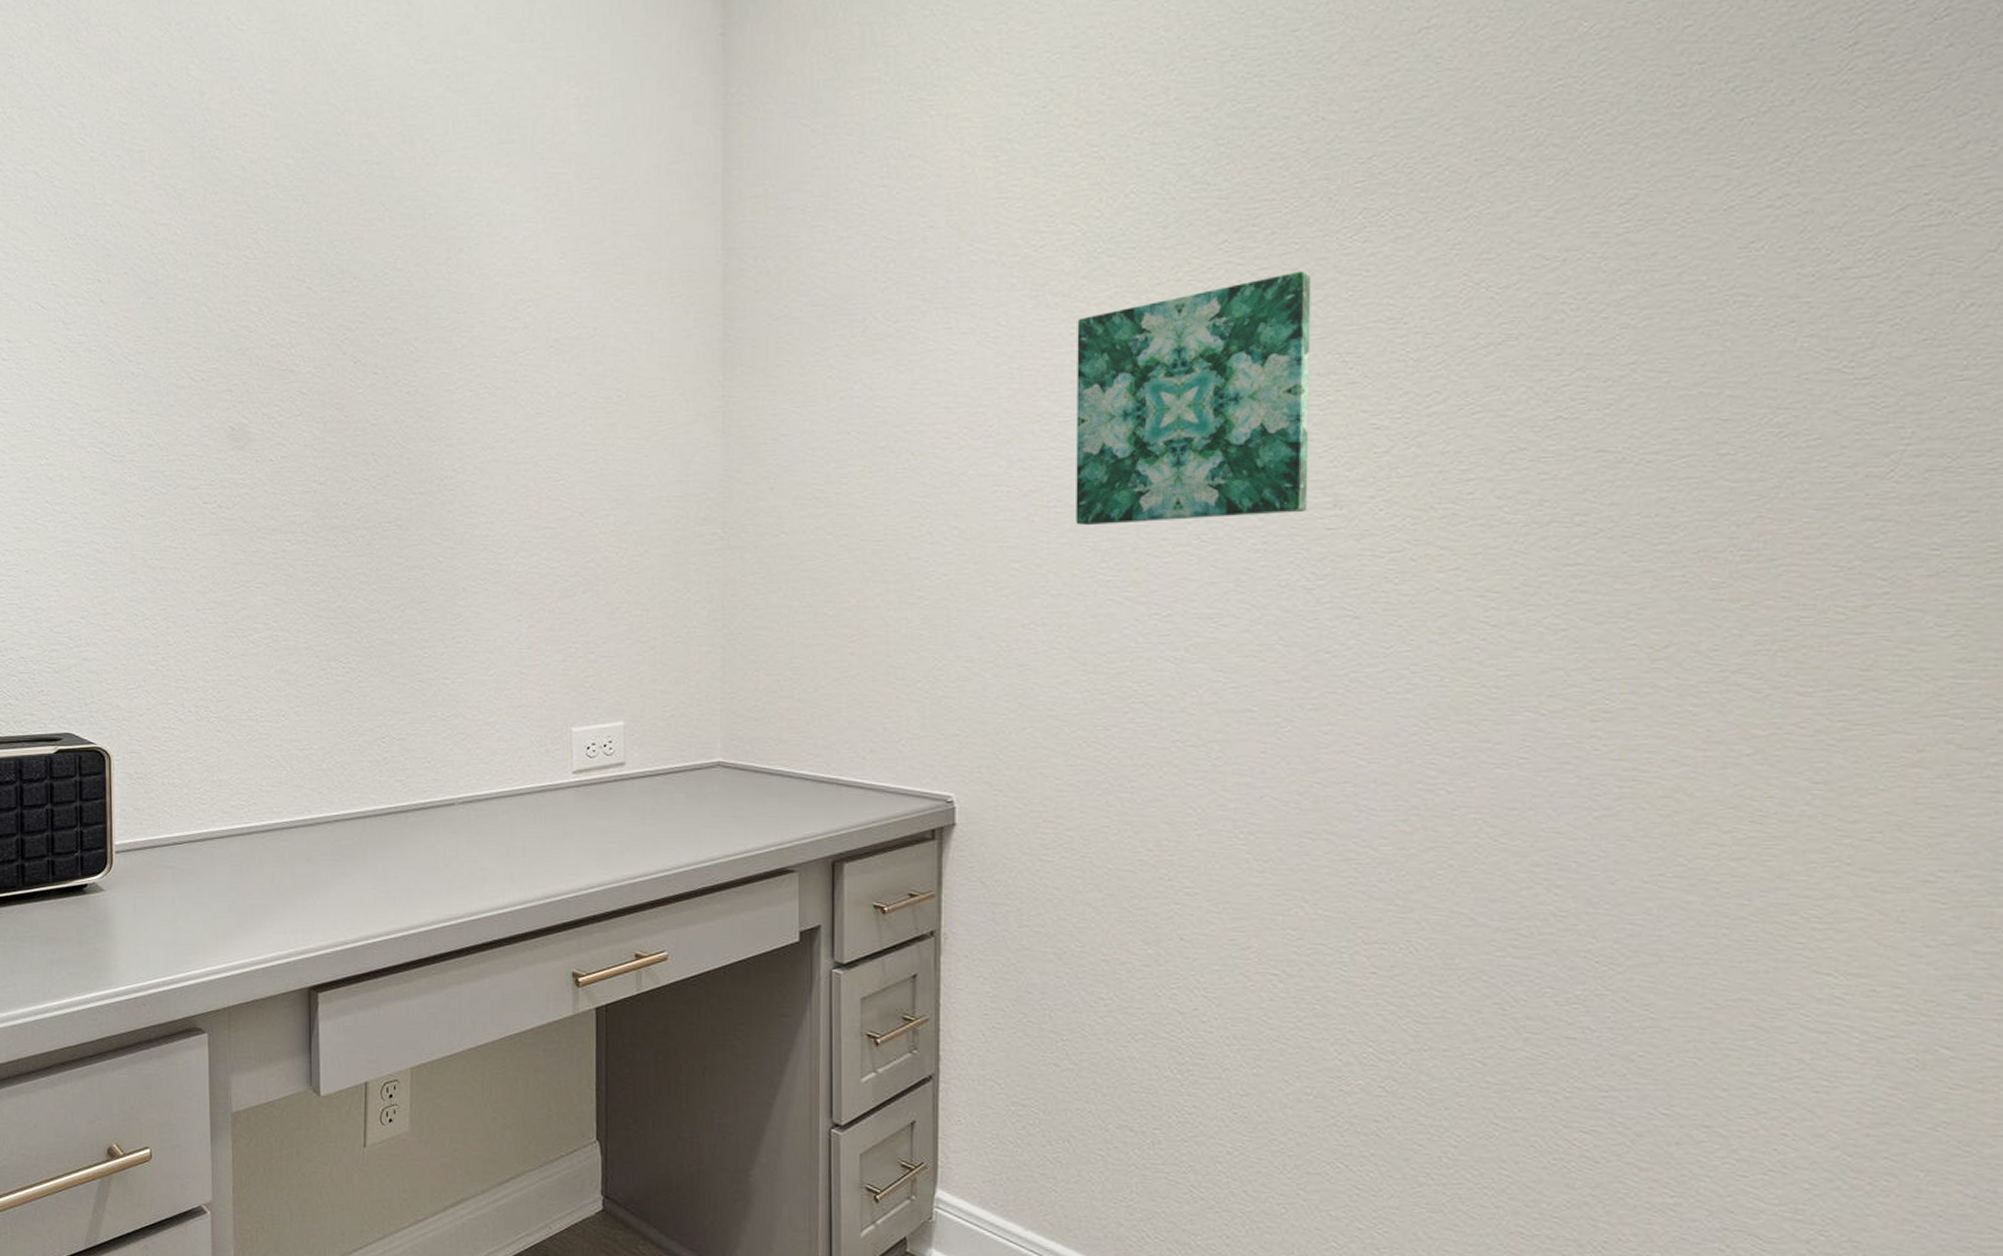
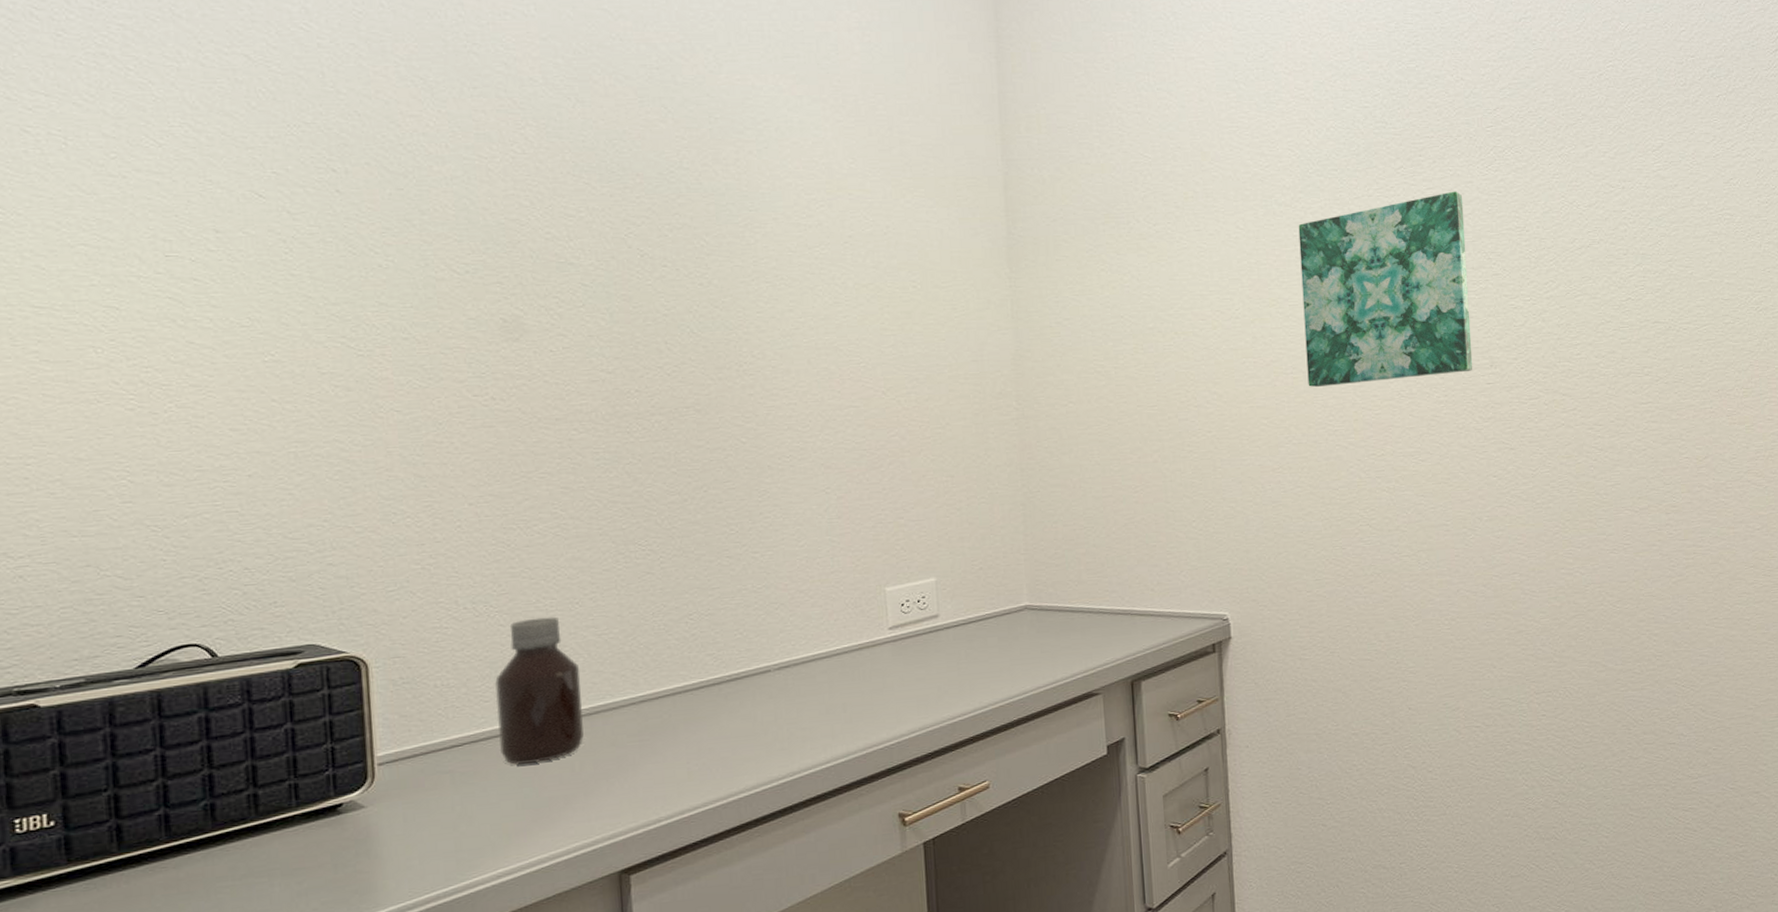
bottle: none [210,727,284,869] -> present [494,616,584,765]

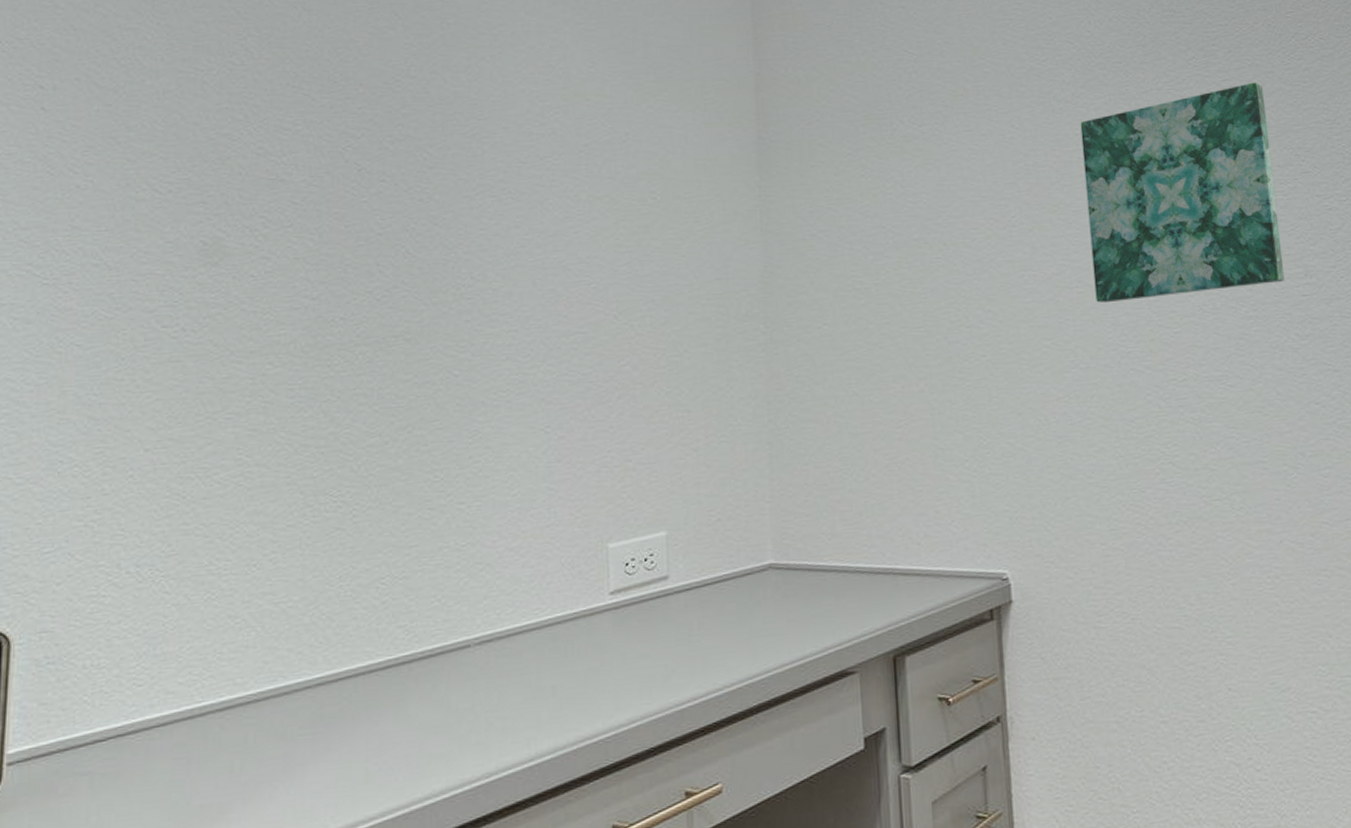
bottle: present [494,616,584,765] -> none [148,581,251,764]

